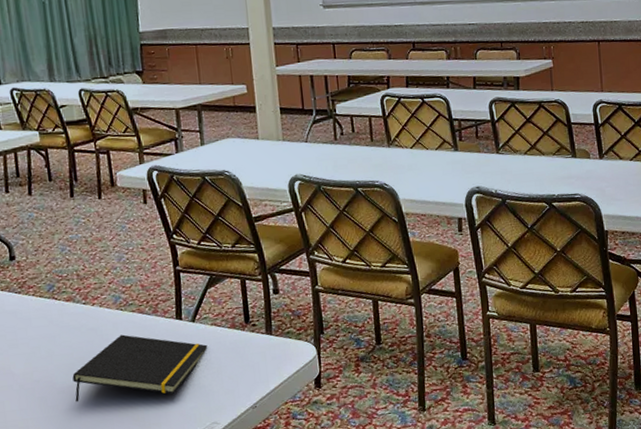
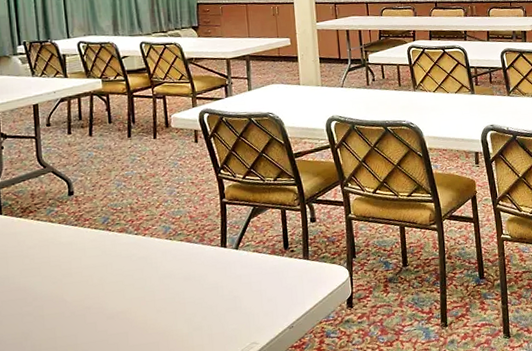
notepad: present [72,334,208,403] -> none [122,262,250,327]

